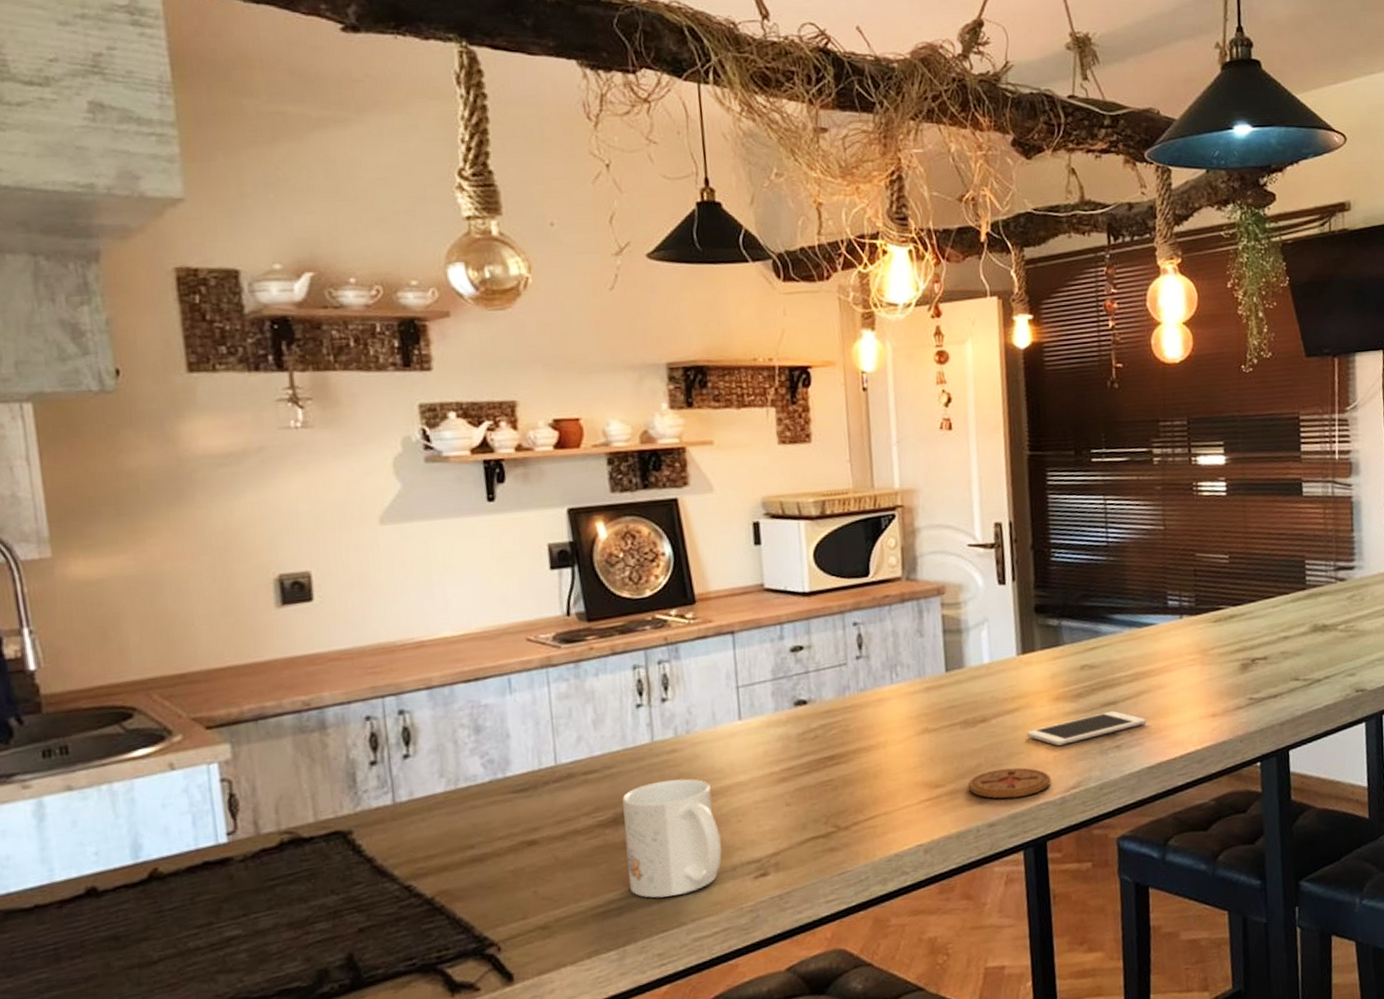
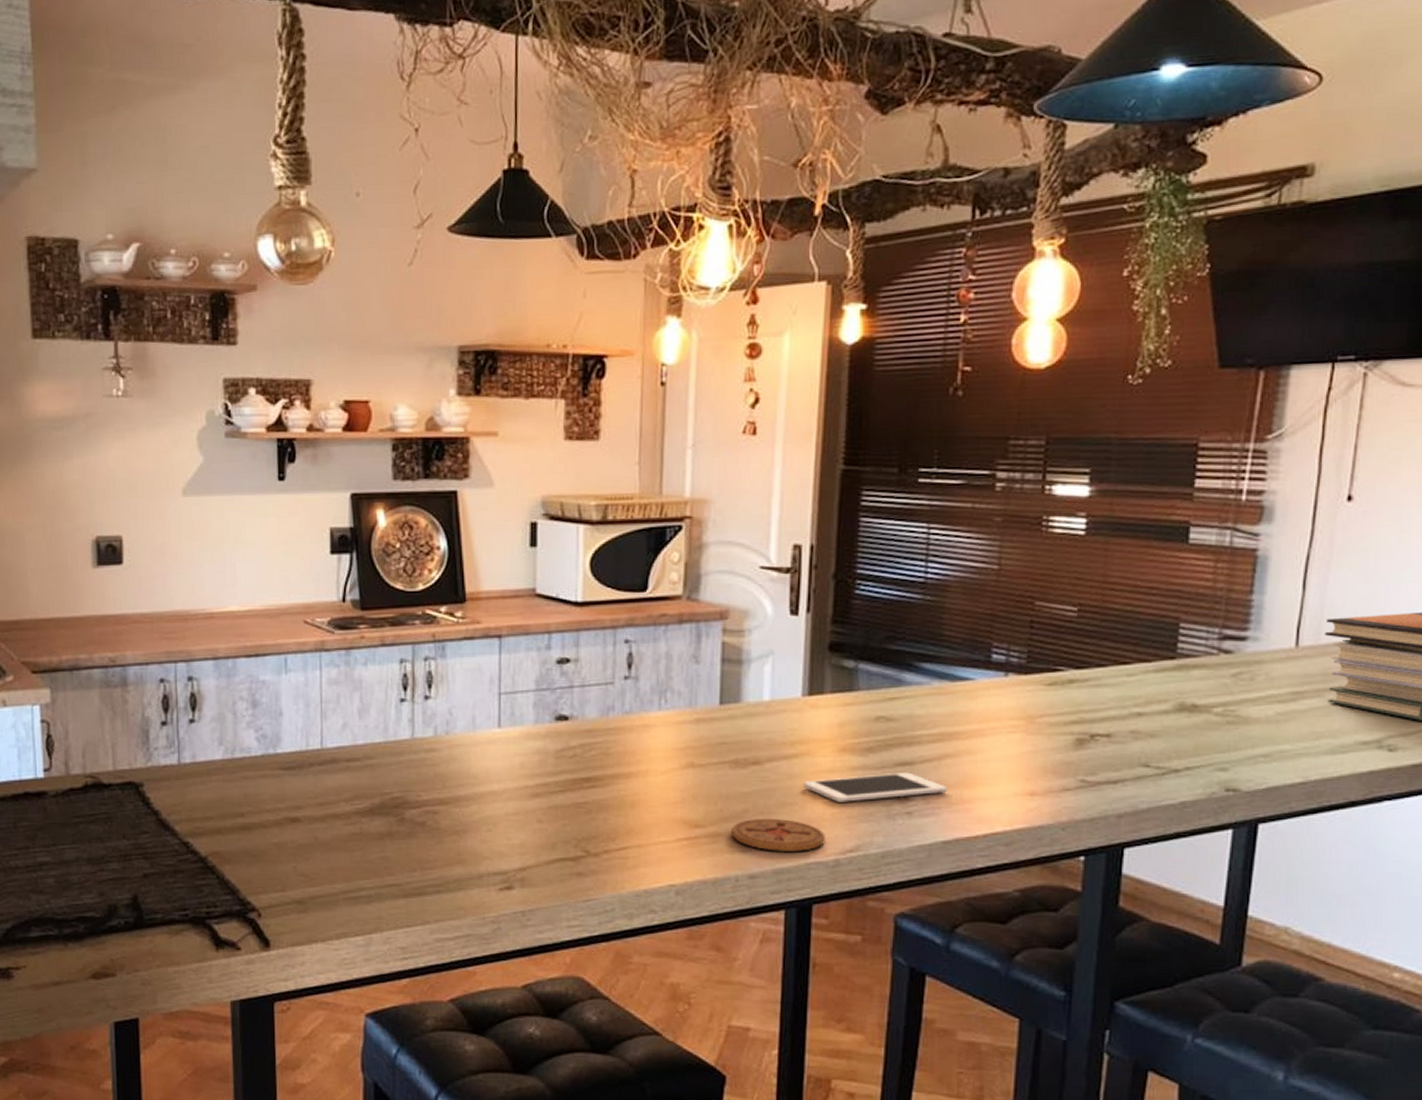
mug: present [622,778,722,898] -> none [379,778,470,893]

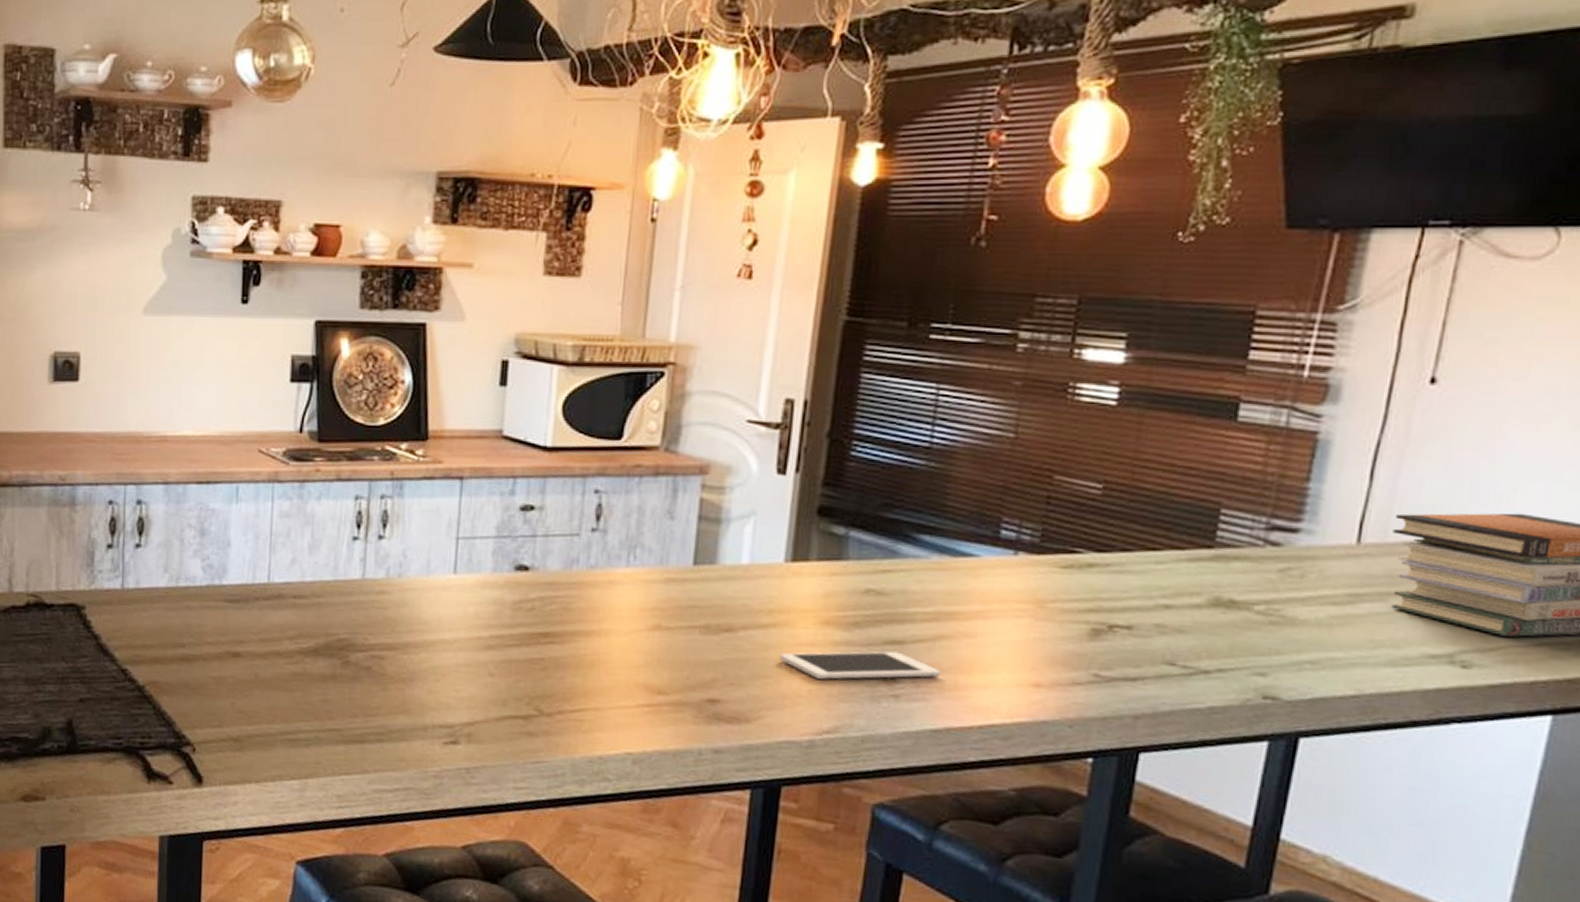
coaster: present [731,818,825,851] -> none [696,689,800,729]

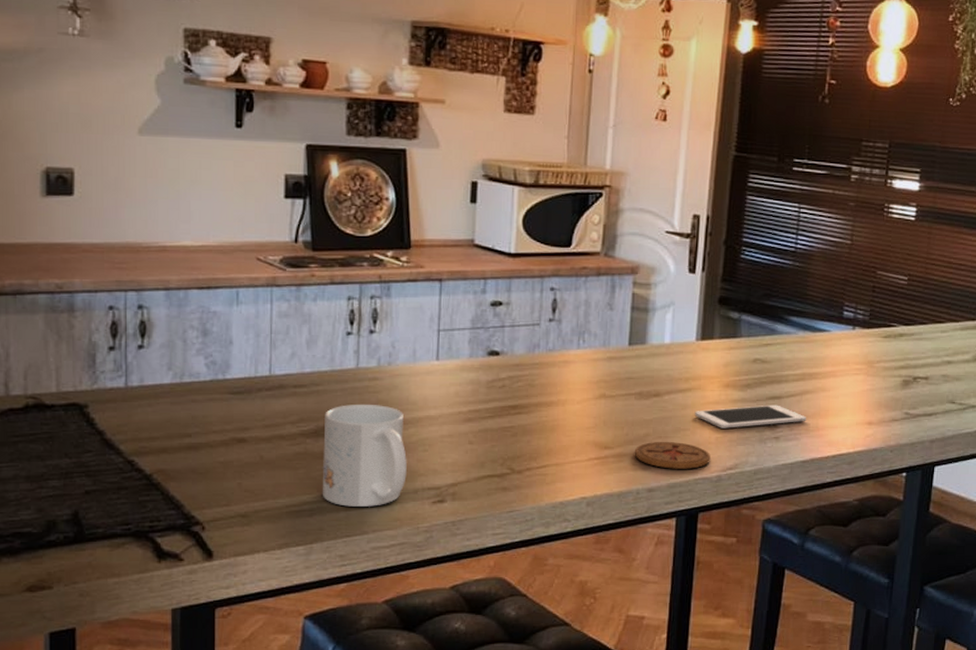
mug: none [319,620,416,742] -> present [322,403,407,507]
coaster: none [696,689,800,729] -> present [634,441,710,469]

